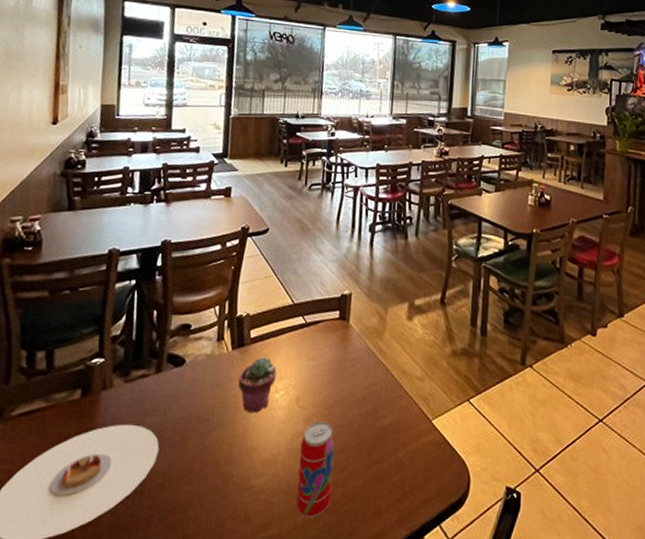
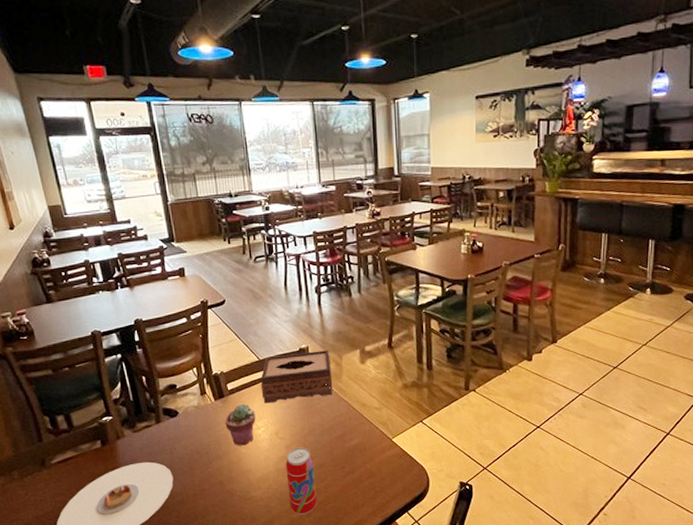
tissue box: none [288,299,374,360] -> present [261,349,333,404]

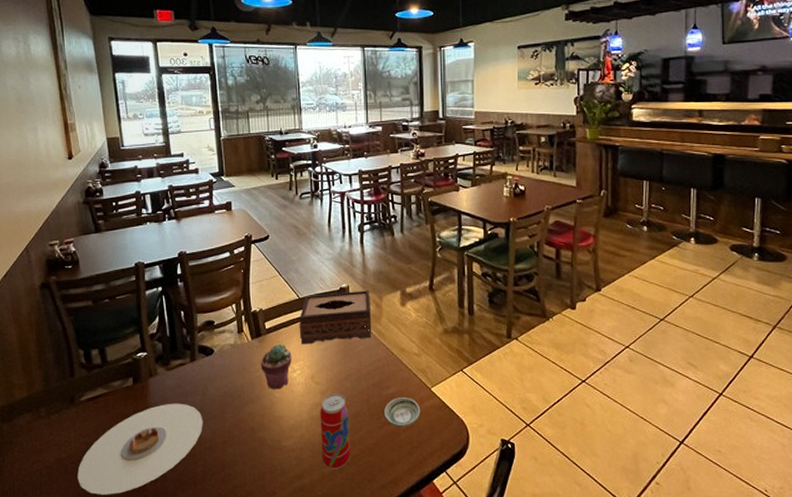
saucer: none [348,448,383,476] -> present [384,397,421,428]

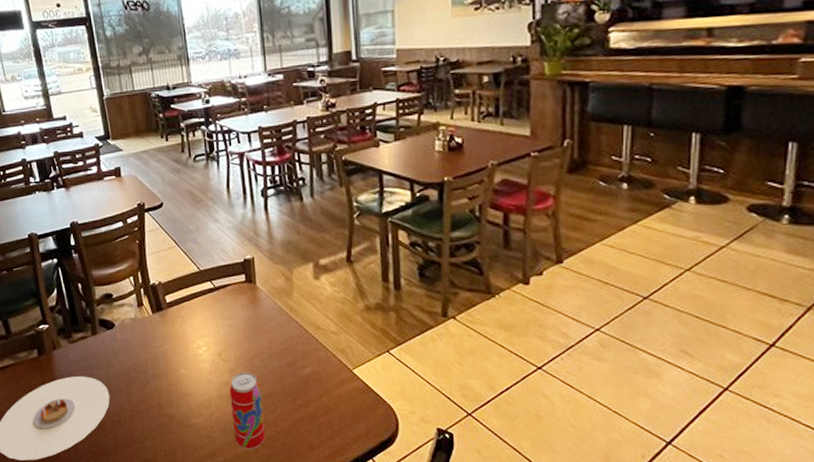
potted succulent: present [260,343,292,390] -> none [163,318,197,366]
tissue box: present [299,290,372,345] -> none [201,261,282,320]
saucer: present [384,397,421,428] -> none [300,379,342,411]

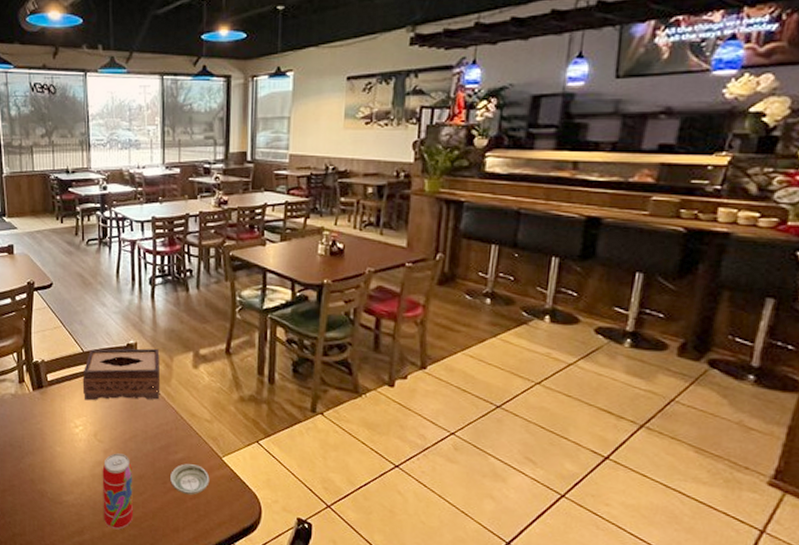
tissue box: none [201,261,282,320] -> present [82,348,161,401]
saucer: none [300,379,342,411] -> present [170,464,210,495]

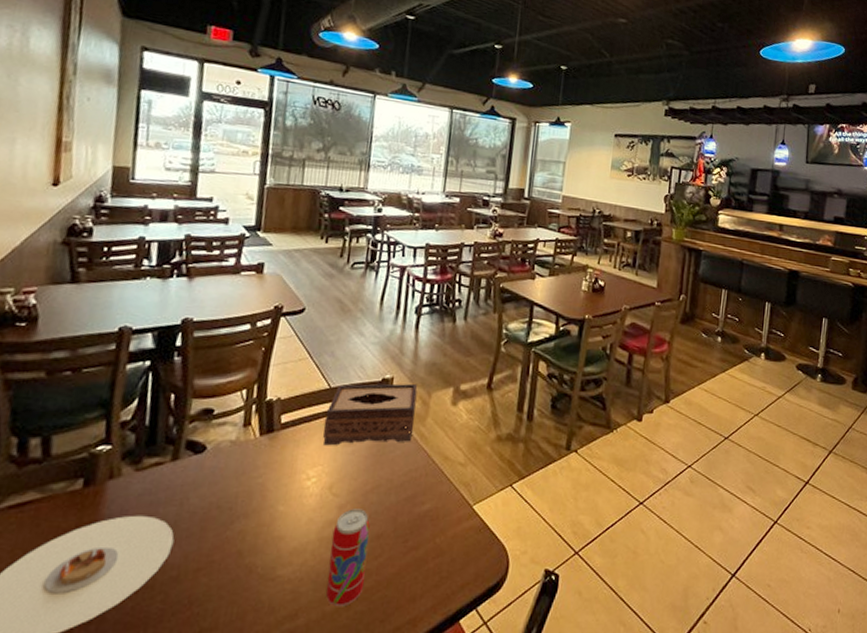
saucer: present [170,464,210,495] -> none [412,516,457,554]

